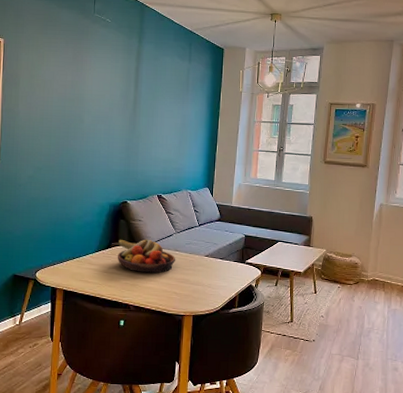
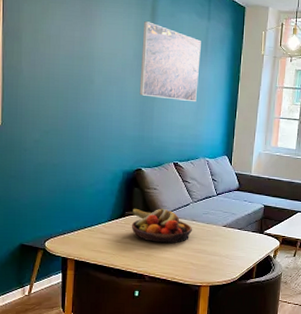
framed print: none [125,65,183,137] -> present [139,21,201,101]

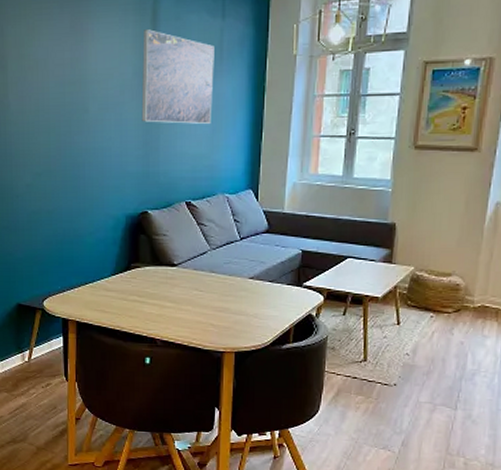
fruit bowl: present [131,208,193,244] -> none [138,258,212,301]

